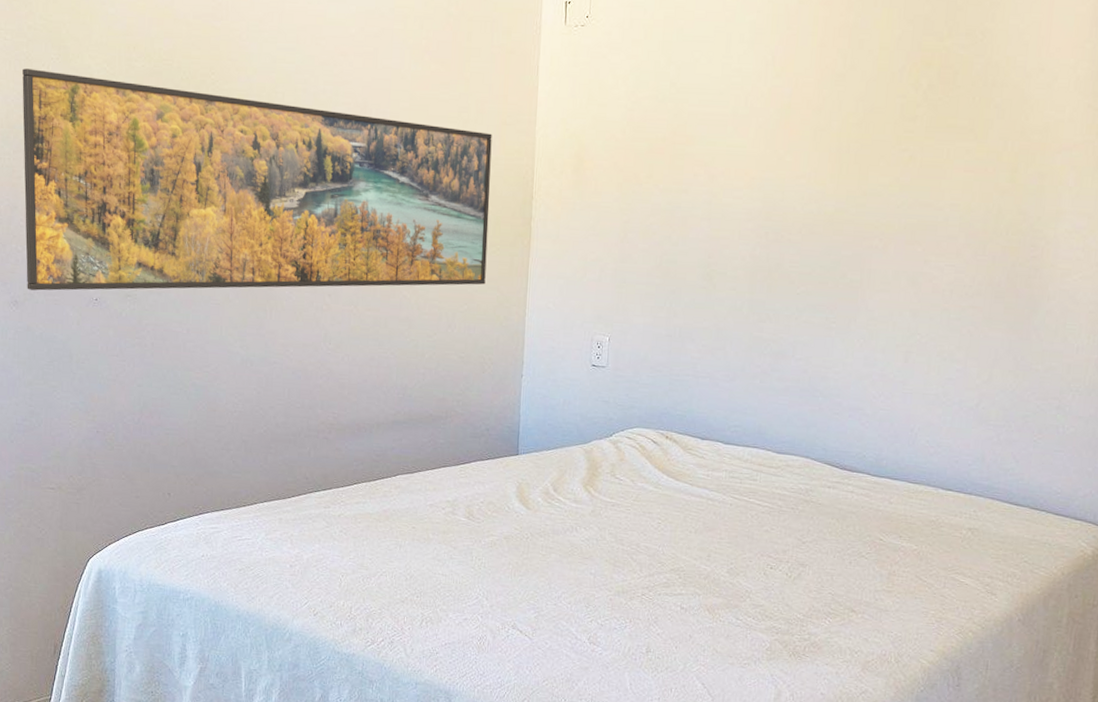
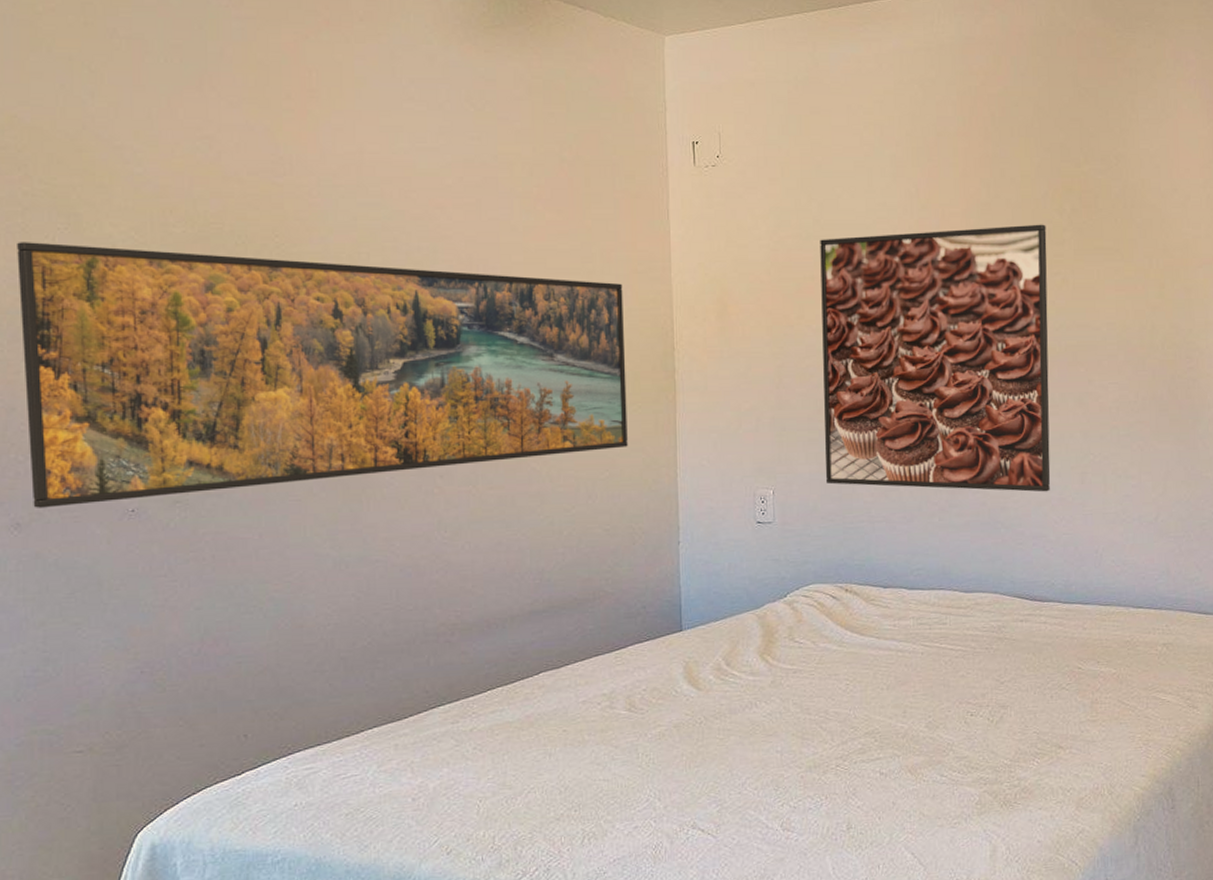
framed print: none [657,98,900,367] -> present [820,224,1051,492]

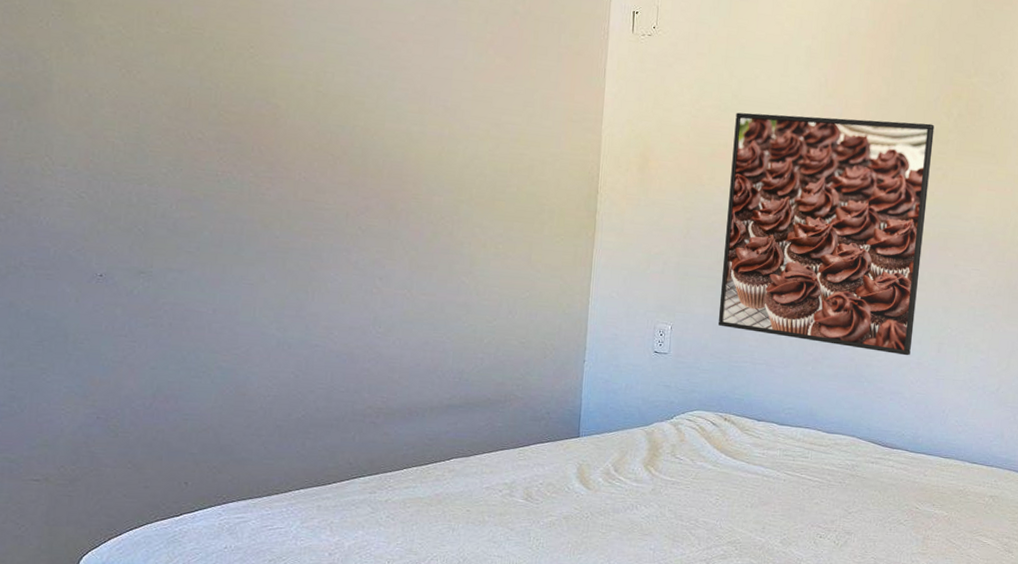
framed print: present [17,242,628,508] -> none [10,22,558,273]

